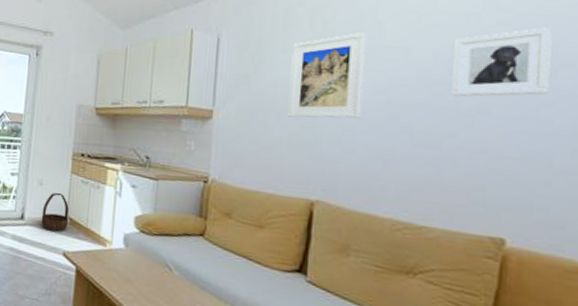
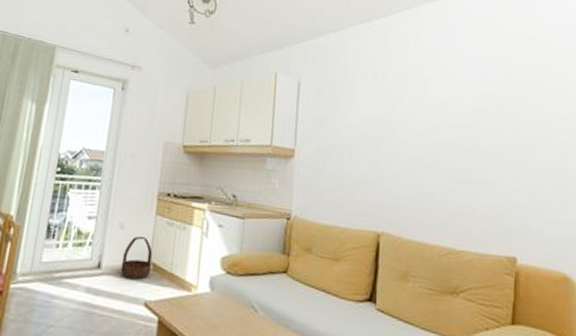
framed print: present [287,31,366,119] -> none [357,84,415,159]
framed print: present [451,27,552,97] -> none [475,88,536,141]

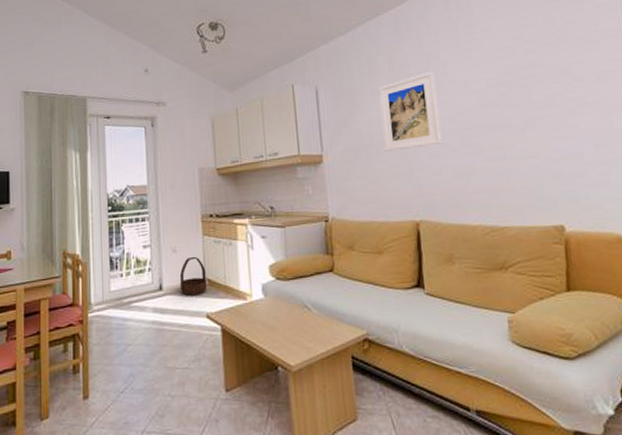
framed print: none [357,84,415,159] -> present [378,70,442,151]

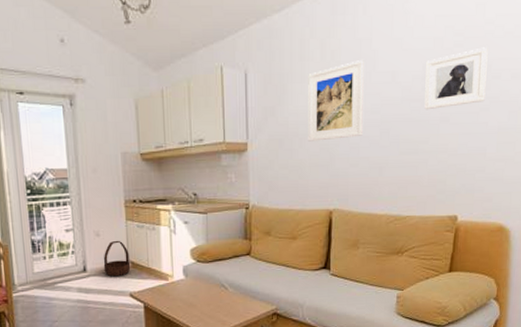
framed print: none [499,52,571,116] -> present [424,47,488,110]

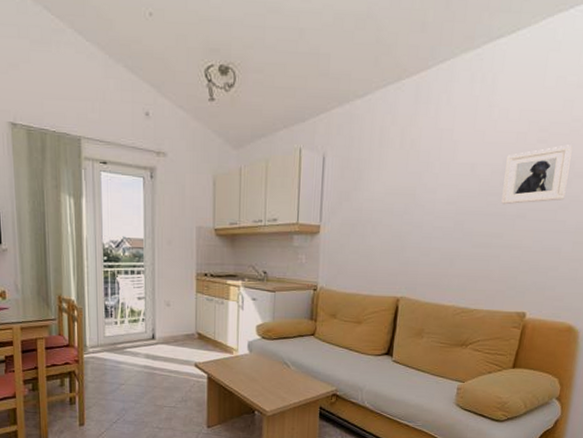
basket: present [103,240,131,277] -> none [171,311,198,347]
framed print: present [308,59,364,141] -> none [380,149,444,229]

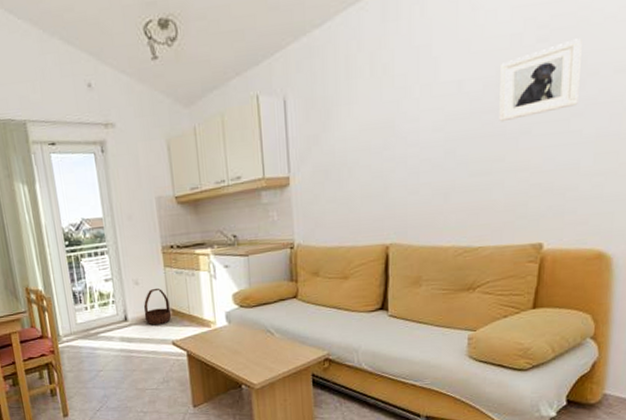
basket: none [171,311,198,347] -> present [144,288,172,326]

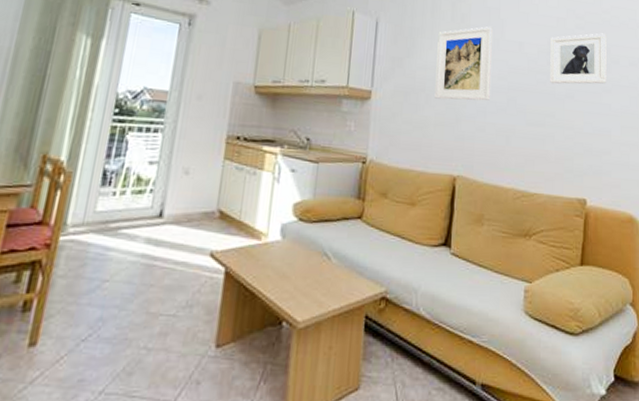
basket: present [144,288,172,326] -> none [184,182,220,229]
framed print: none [356,70,423,170] -> present [434,26,493,101]

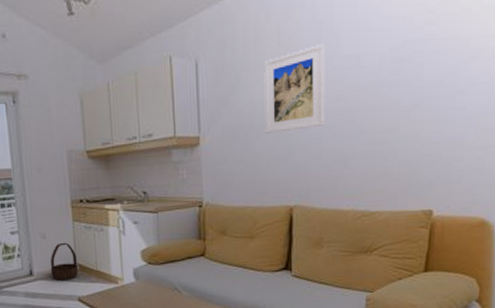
basket: none [184,182,220,229] -> present [50,242,79,281]
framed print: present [550,33,607,84] -> none [393,24,465,96]

